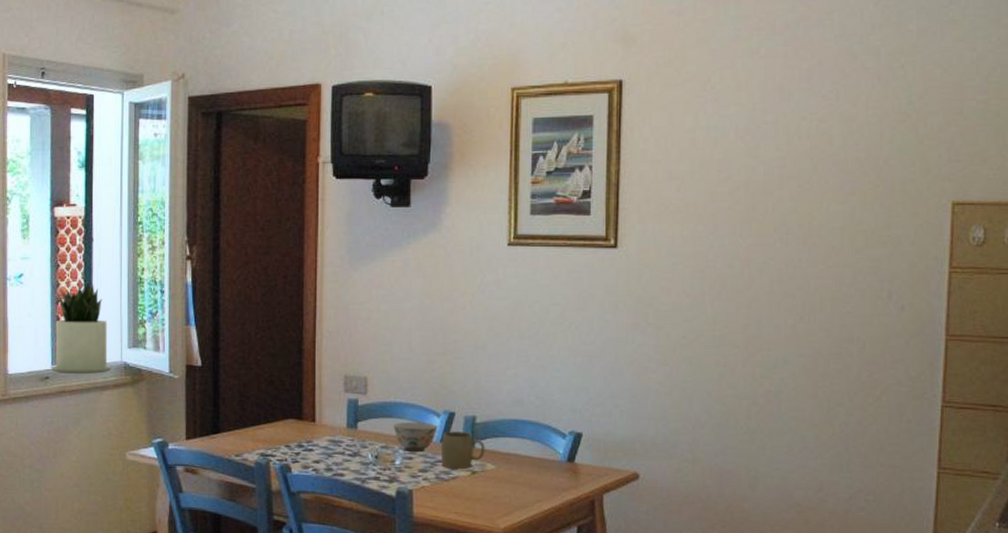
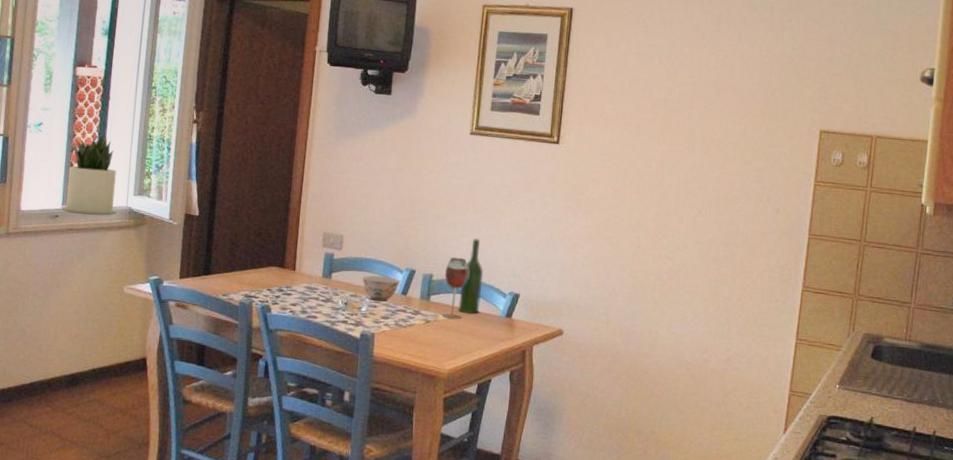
mug: present [440,431,485,470] -> none [401,285,439,319]
wineglass: none [490,394,518,469] -> present [442,257,469,320]
wine bottle: none [509,370,537,461] -> present [458,238,484,315]

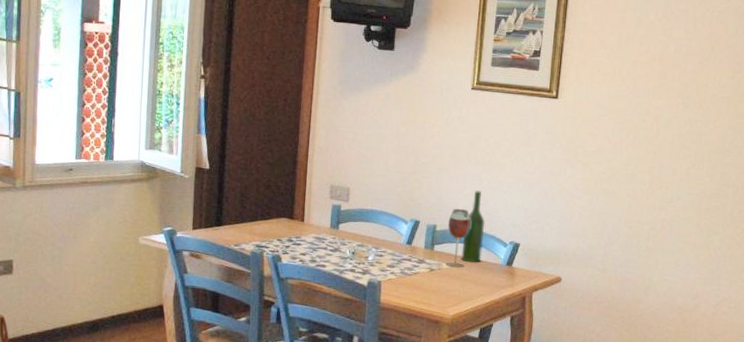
planter: present [61,134,118,216] -> none [74,89,131,169]
soup bowl: present [362,275,400,302] -> none [369,226,405,252]

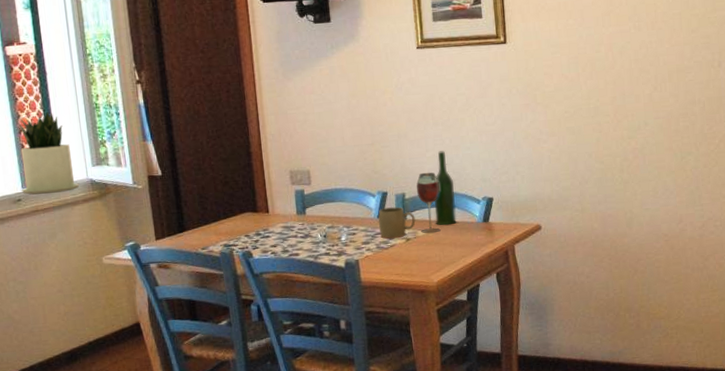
planter: none [74,89,131,169] -> present [14,112,80,195]
mug: none [406,236,442,267] -> present [378,207,416,239]

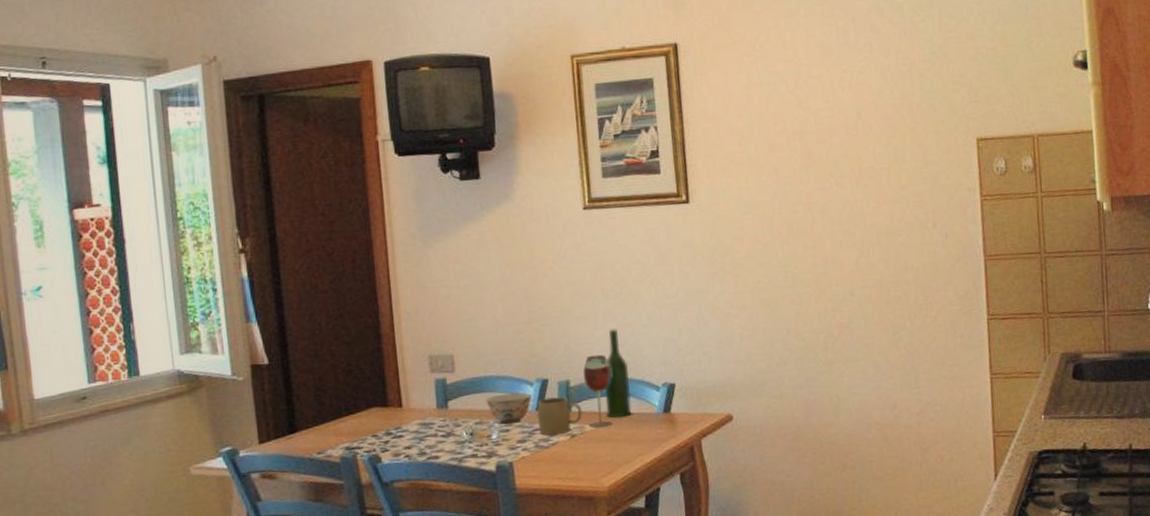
planter: present [14,112,80,195] -> none [82,288,164,391]
soup bowl: none [336,203,374,229] -> present [486,393,532,424]

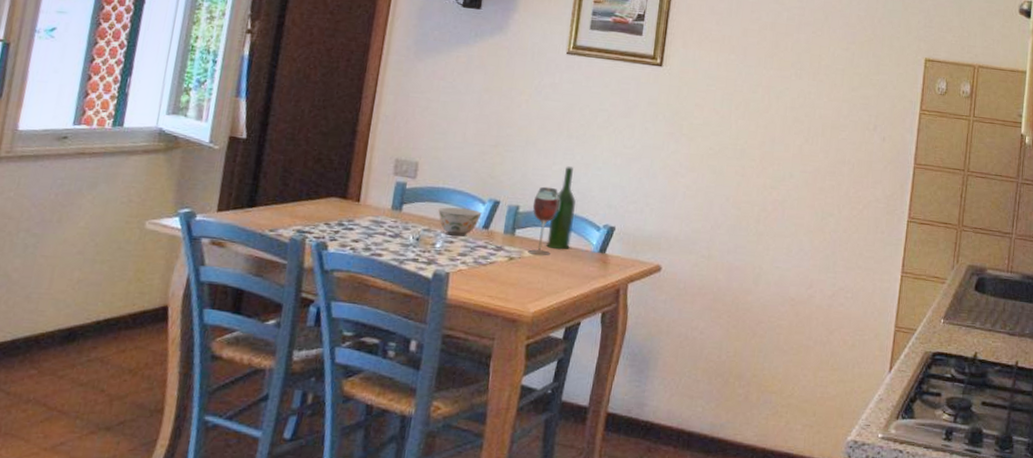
mug: present [536,396,583,436] -> none [481,218,525,256]

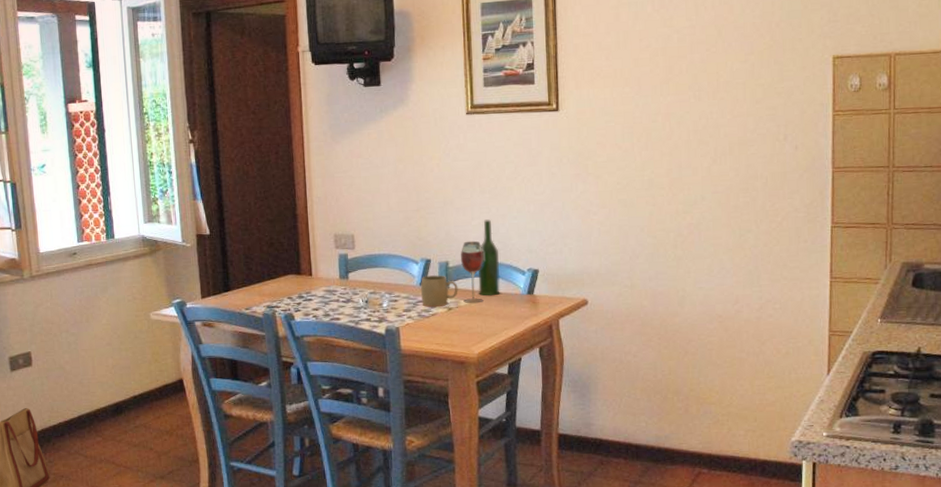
soup bowl: present [438,207,482,237] -> none [379,270,417,296]
mug: none [481,218,525,256] -> present [420,275,458,308]

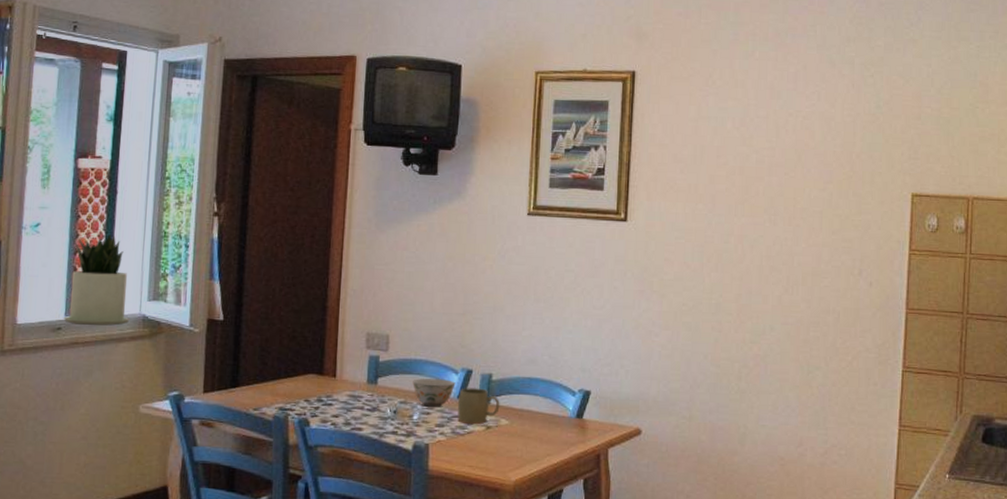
planter: none [73,168,132,249] -> present [63,234,130,326]
soup bowl: none [379,270,417,296] -> present [412,378,456,408]
wineglass: present [460,241,484,304] -> none [504,353,532,424]
wine bottle: present [478,219,501,297] -> none [522,331,549,417]

